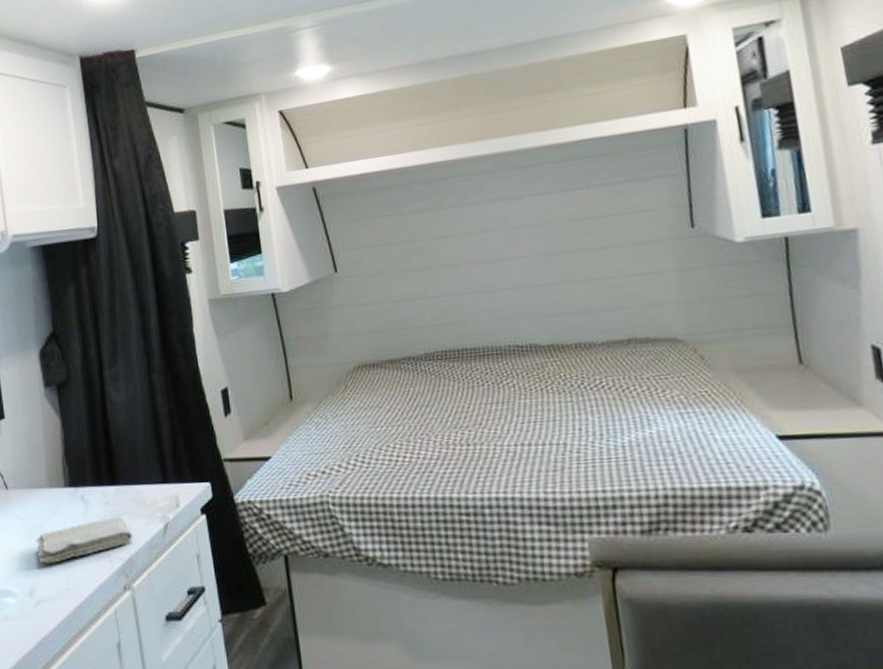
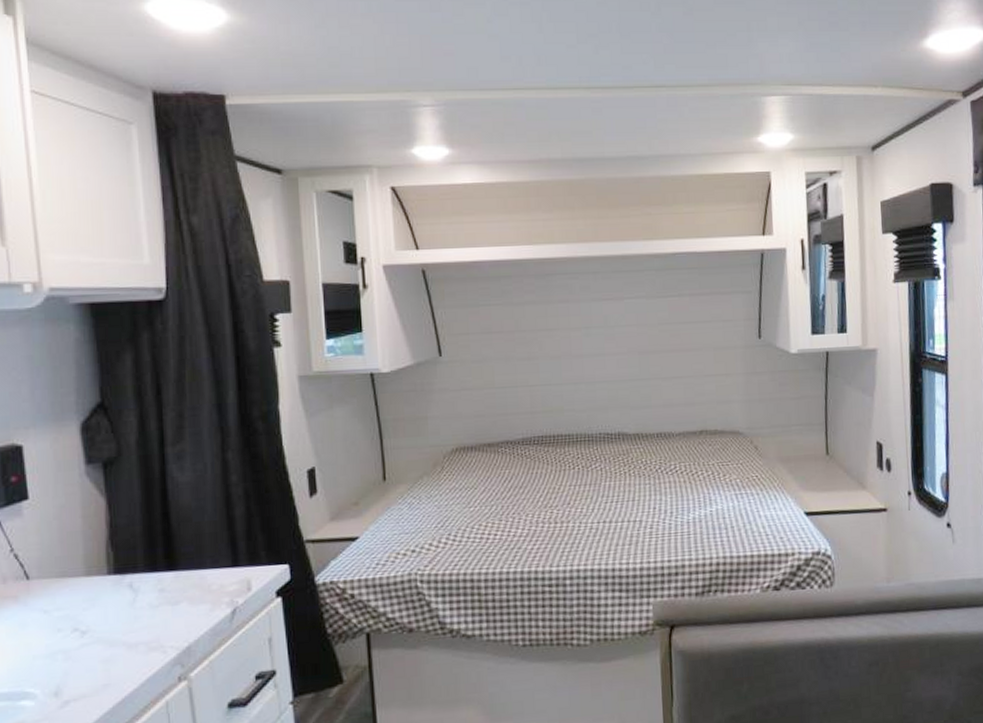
washcloth: present [36,517,133,564] -> none [66,604,192,660]

